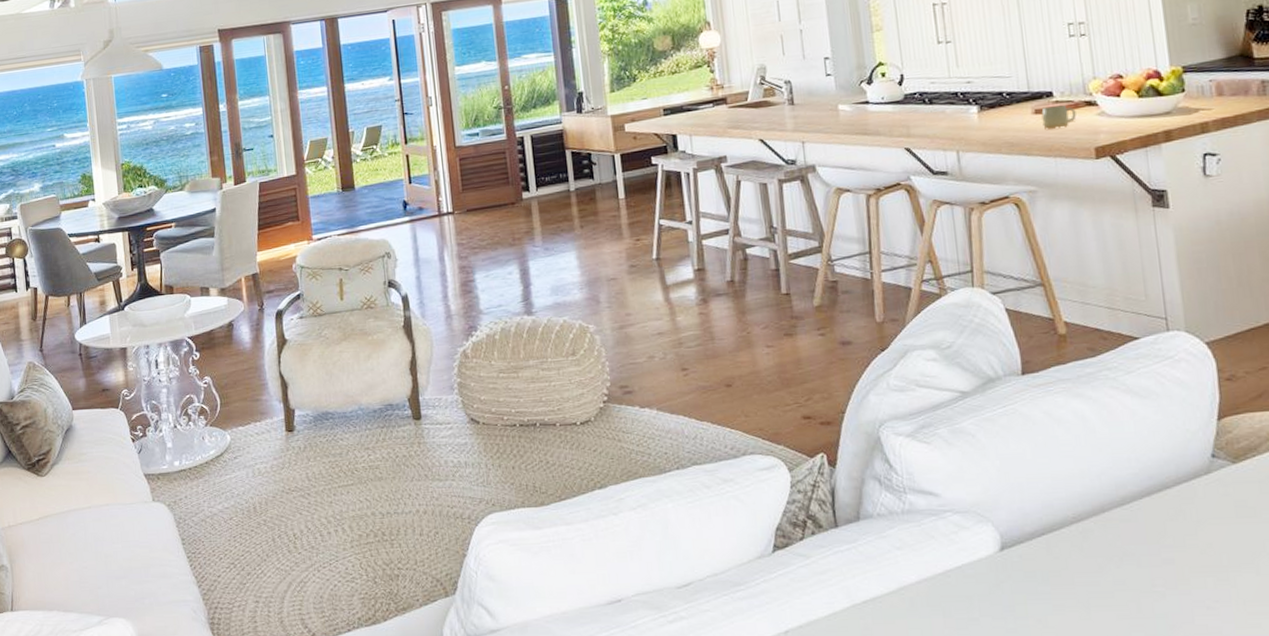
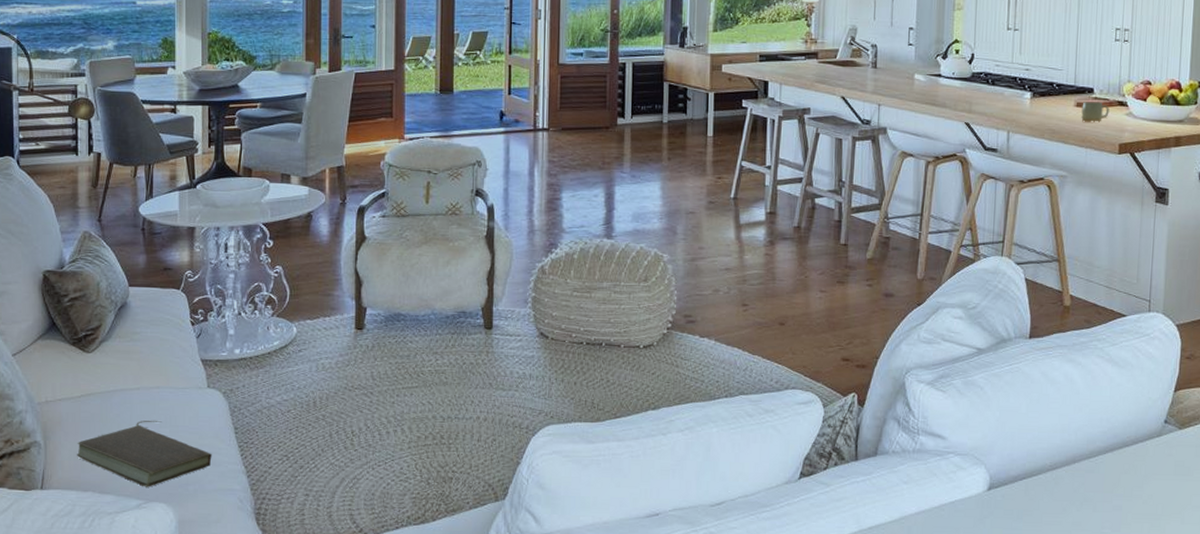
book: none [39,536,163,603] -> present [77,420,212,487]

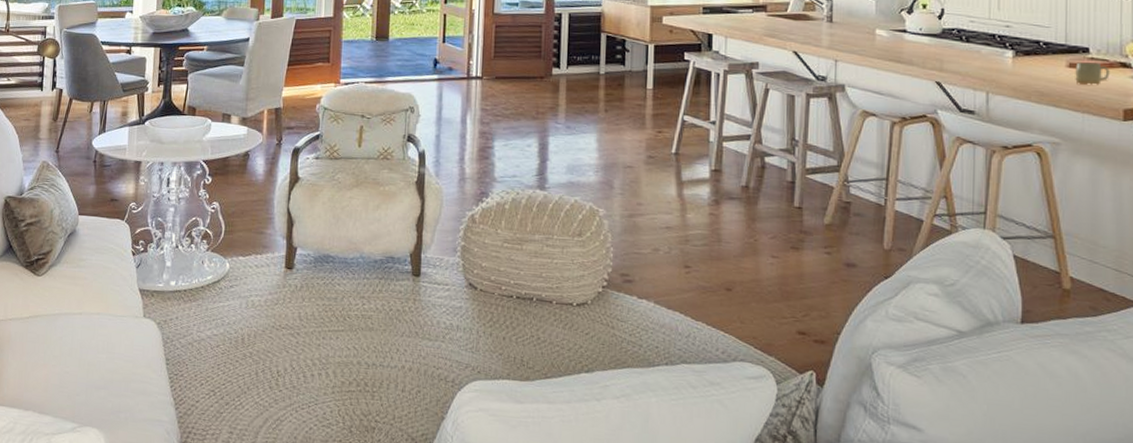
book: present [77,420,212,487] -> none [22,345,144,412]

